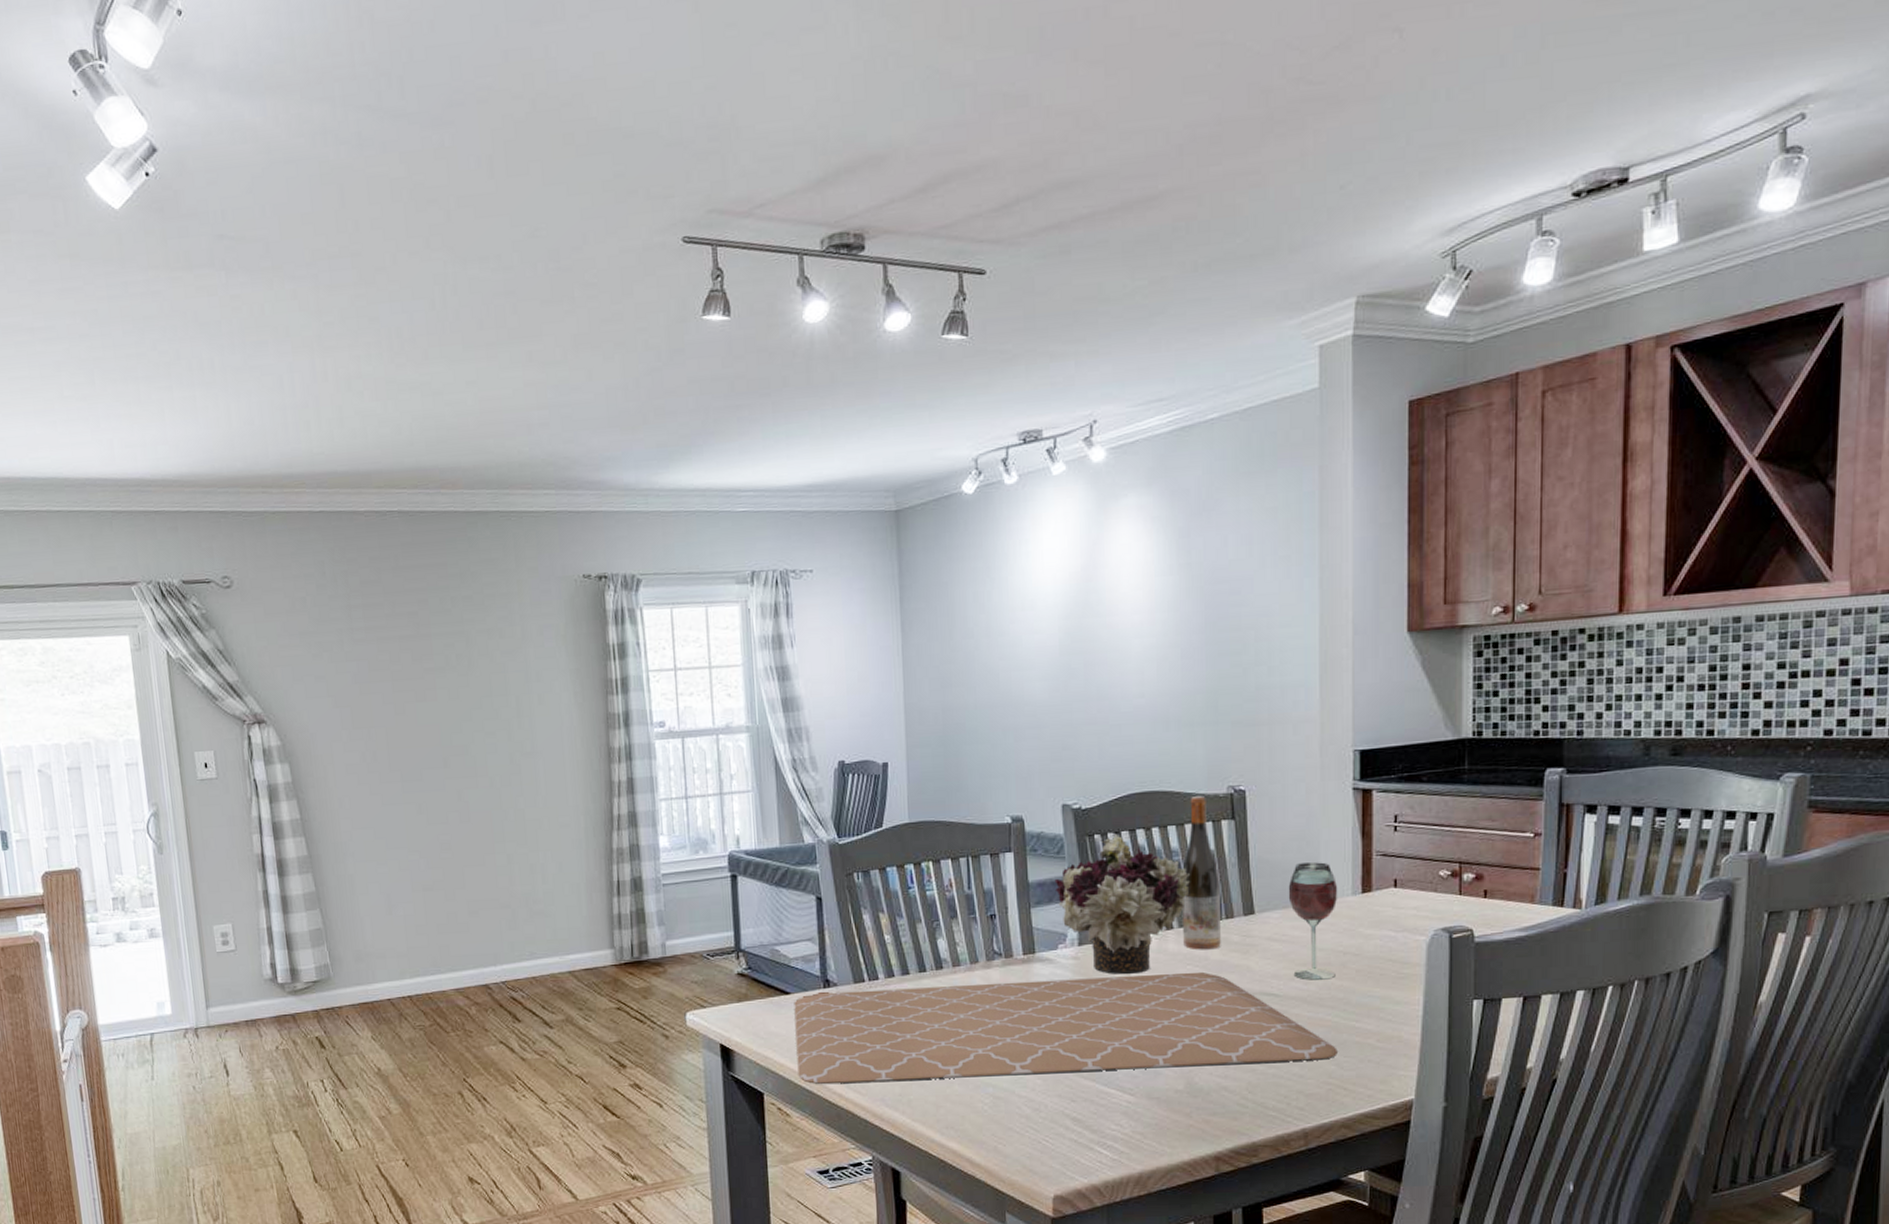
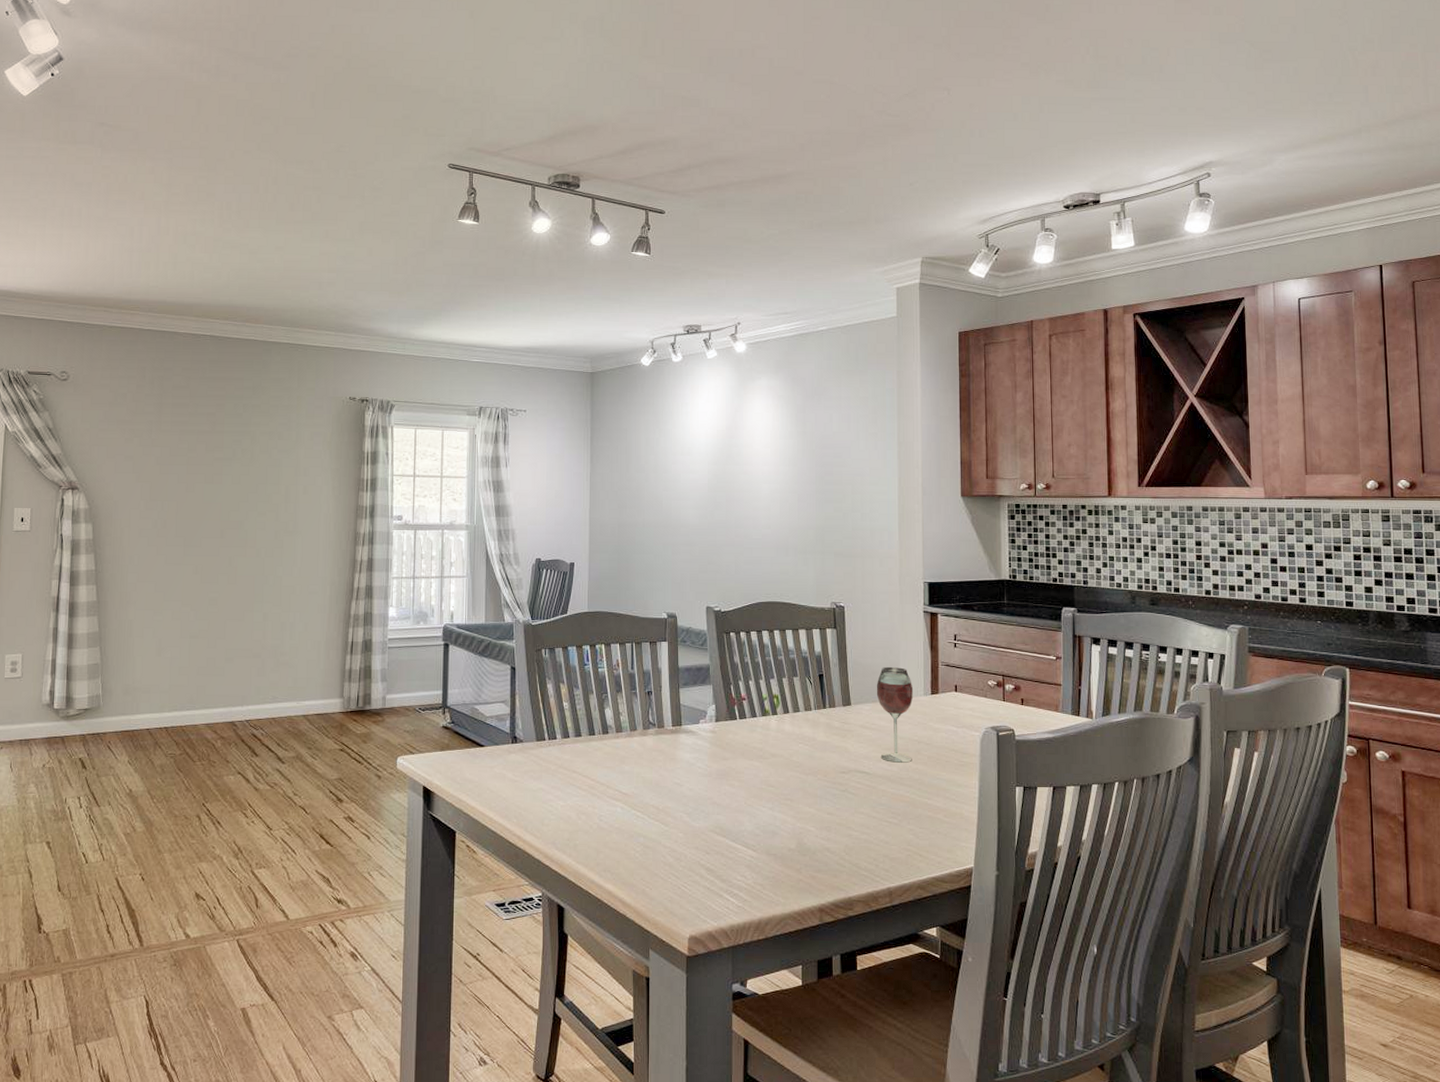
placemat: present [794,971,1338,1085] -> none [485,747,914,830]
flower arrangement: present [1054,833,1190,974] -> none [699,633,802,748]
wine bottle: present [1181,796,1222,950] -> none [795,608,826,732]

